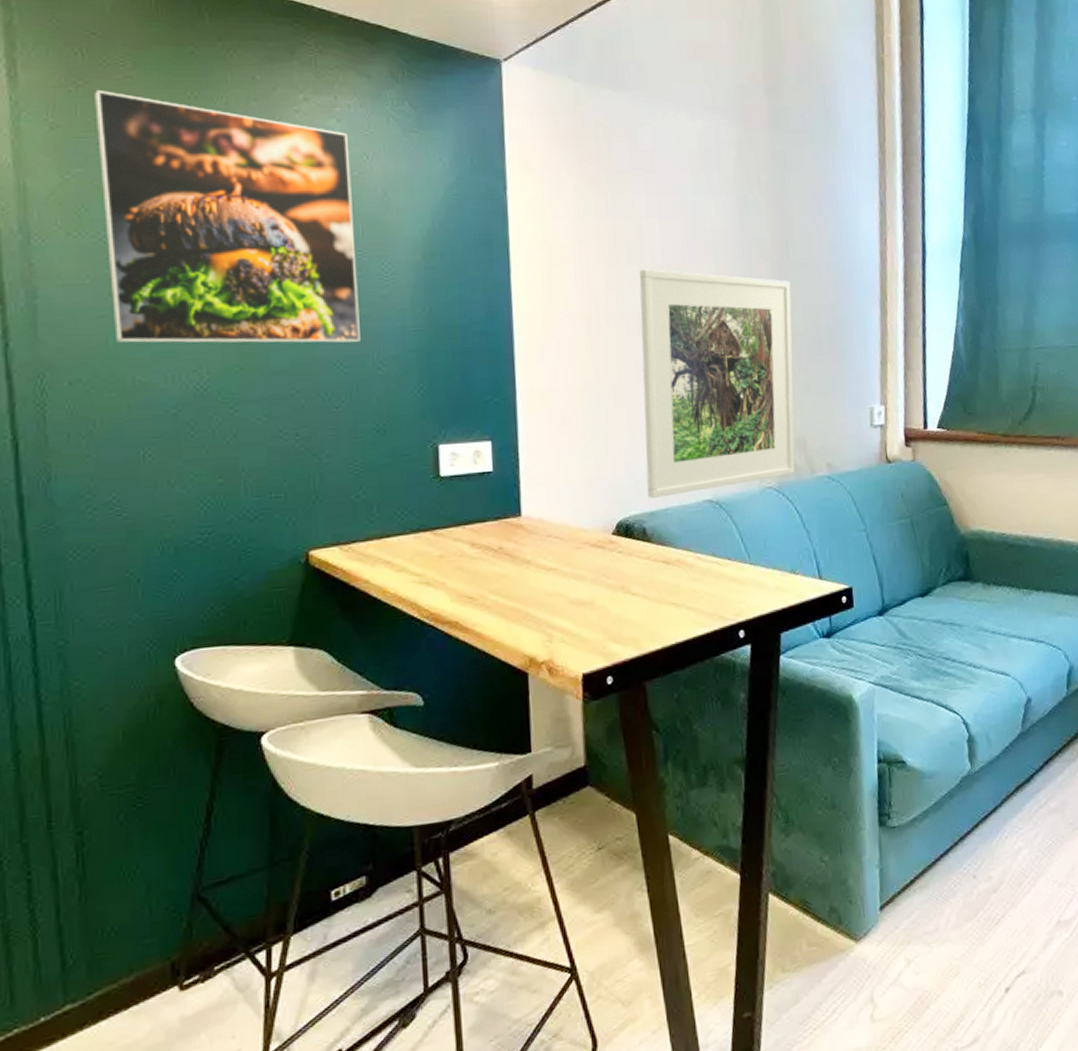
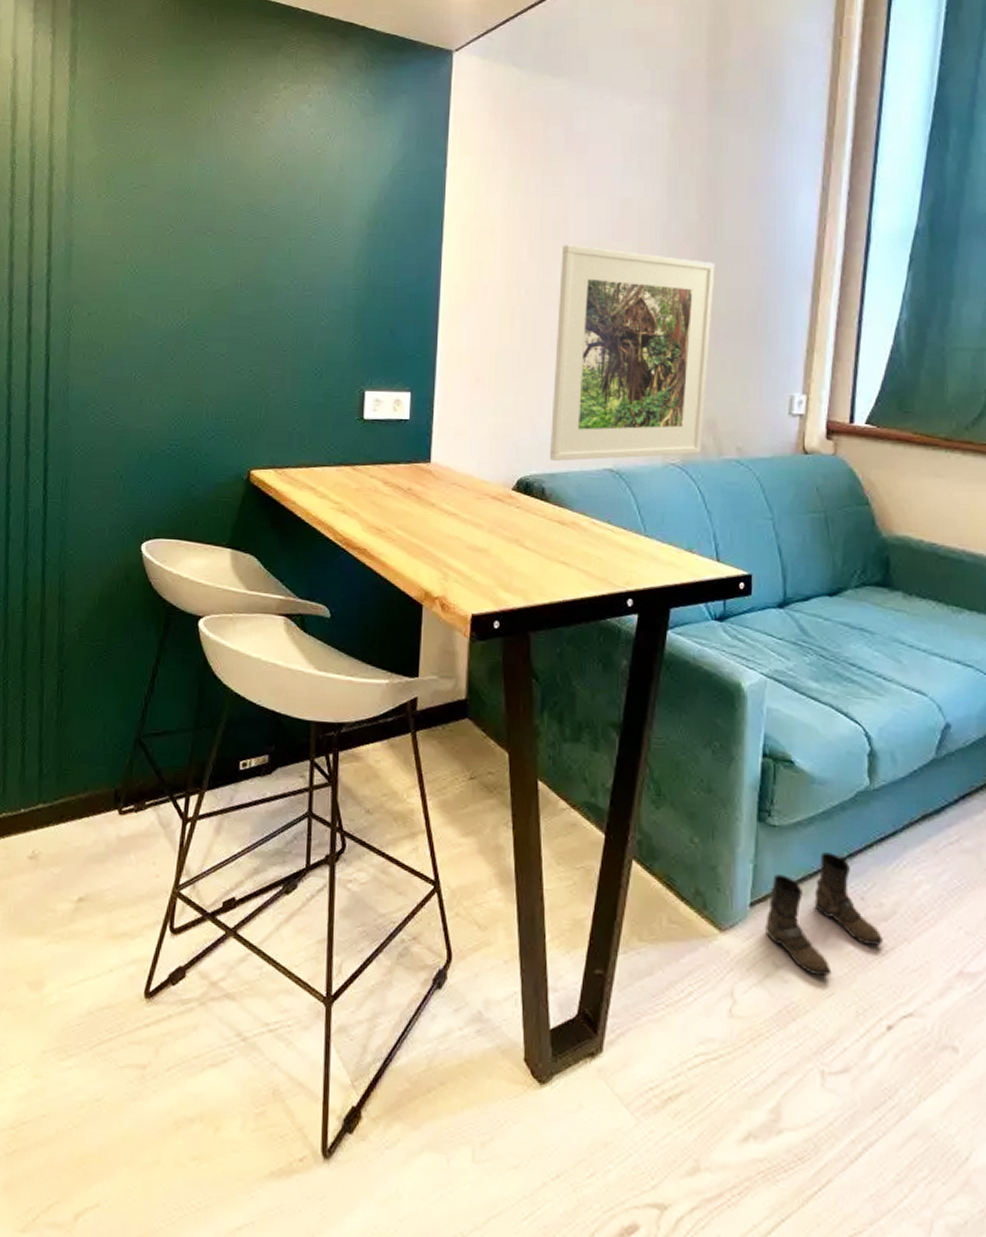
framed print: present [95,89,360,343] -> none [124,81,316,297]
boots: none [895,840,995,960] -> present [765,852,883,977]

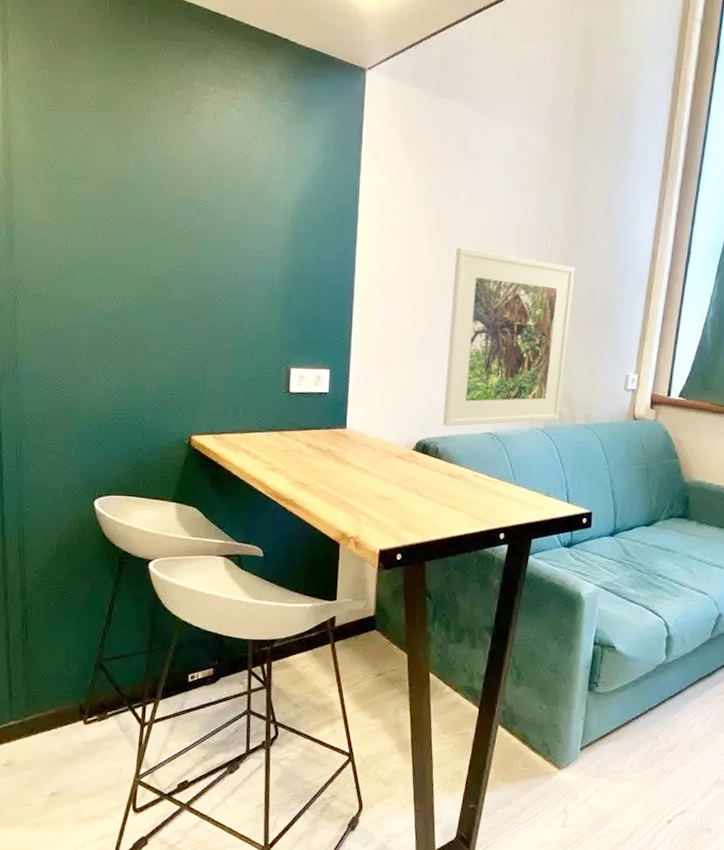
boots: present [765,852,883,977] -> none [590,709,668,793]

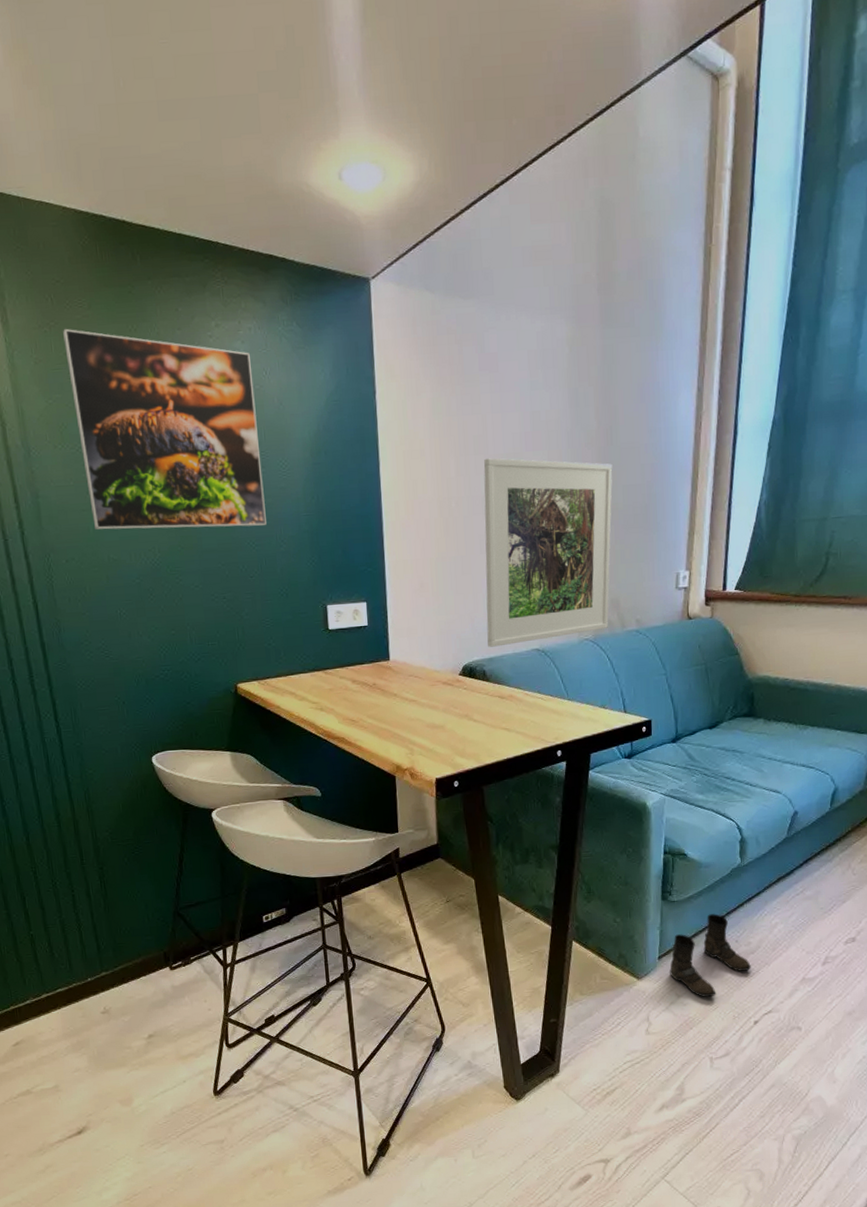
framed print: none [61,73,244,285] -> present [63,328,267,530]
boots: none [590,709,668,793] -> present [670,914,751,998]

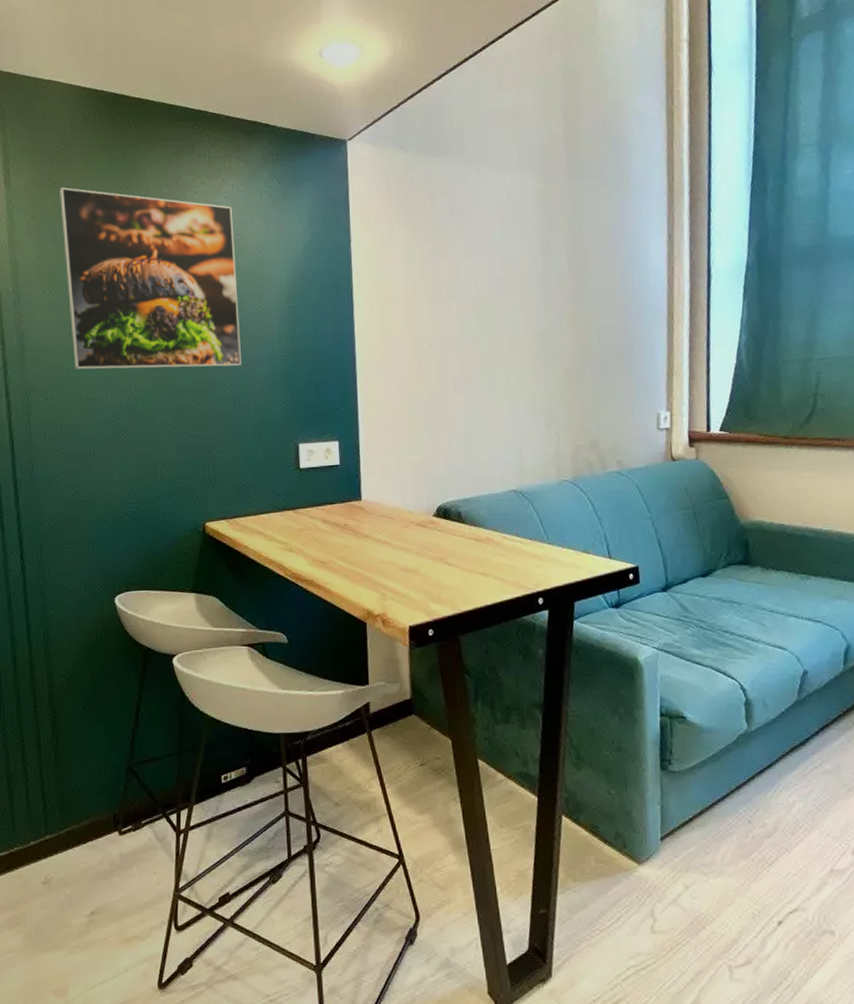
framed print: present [483,458,613,647] -> none [456,301,588,488]
boots: present [670,914,751,998] -> none [674,788,769,890]

